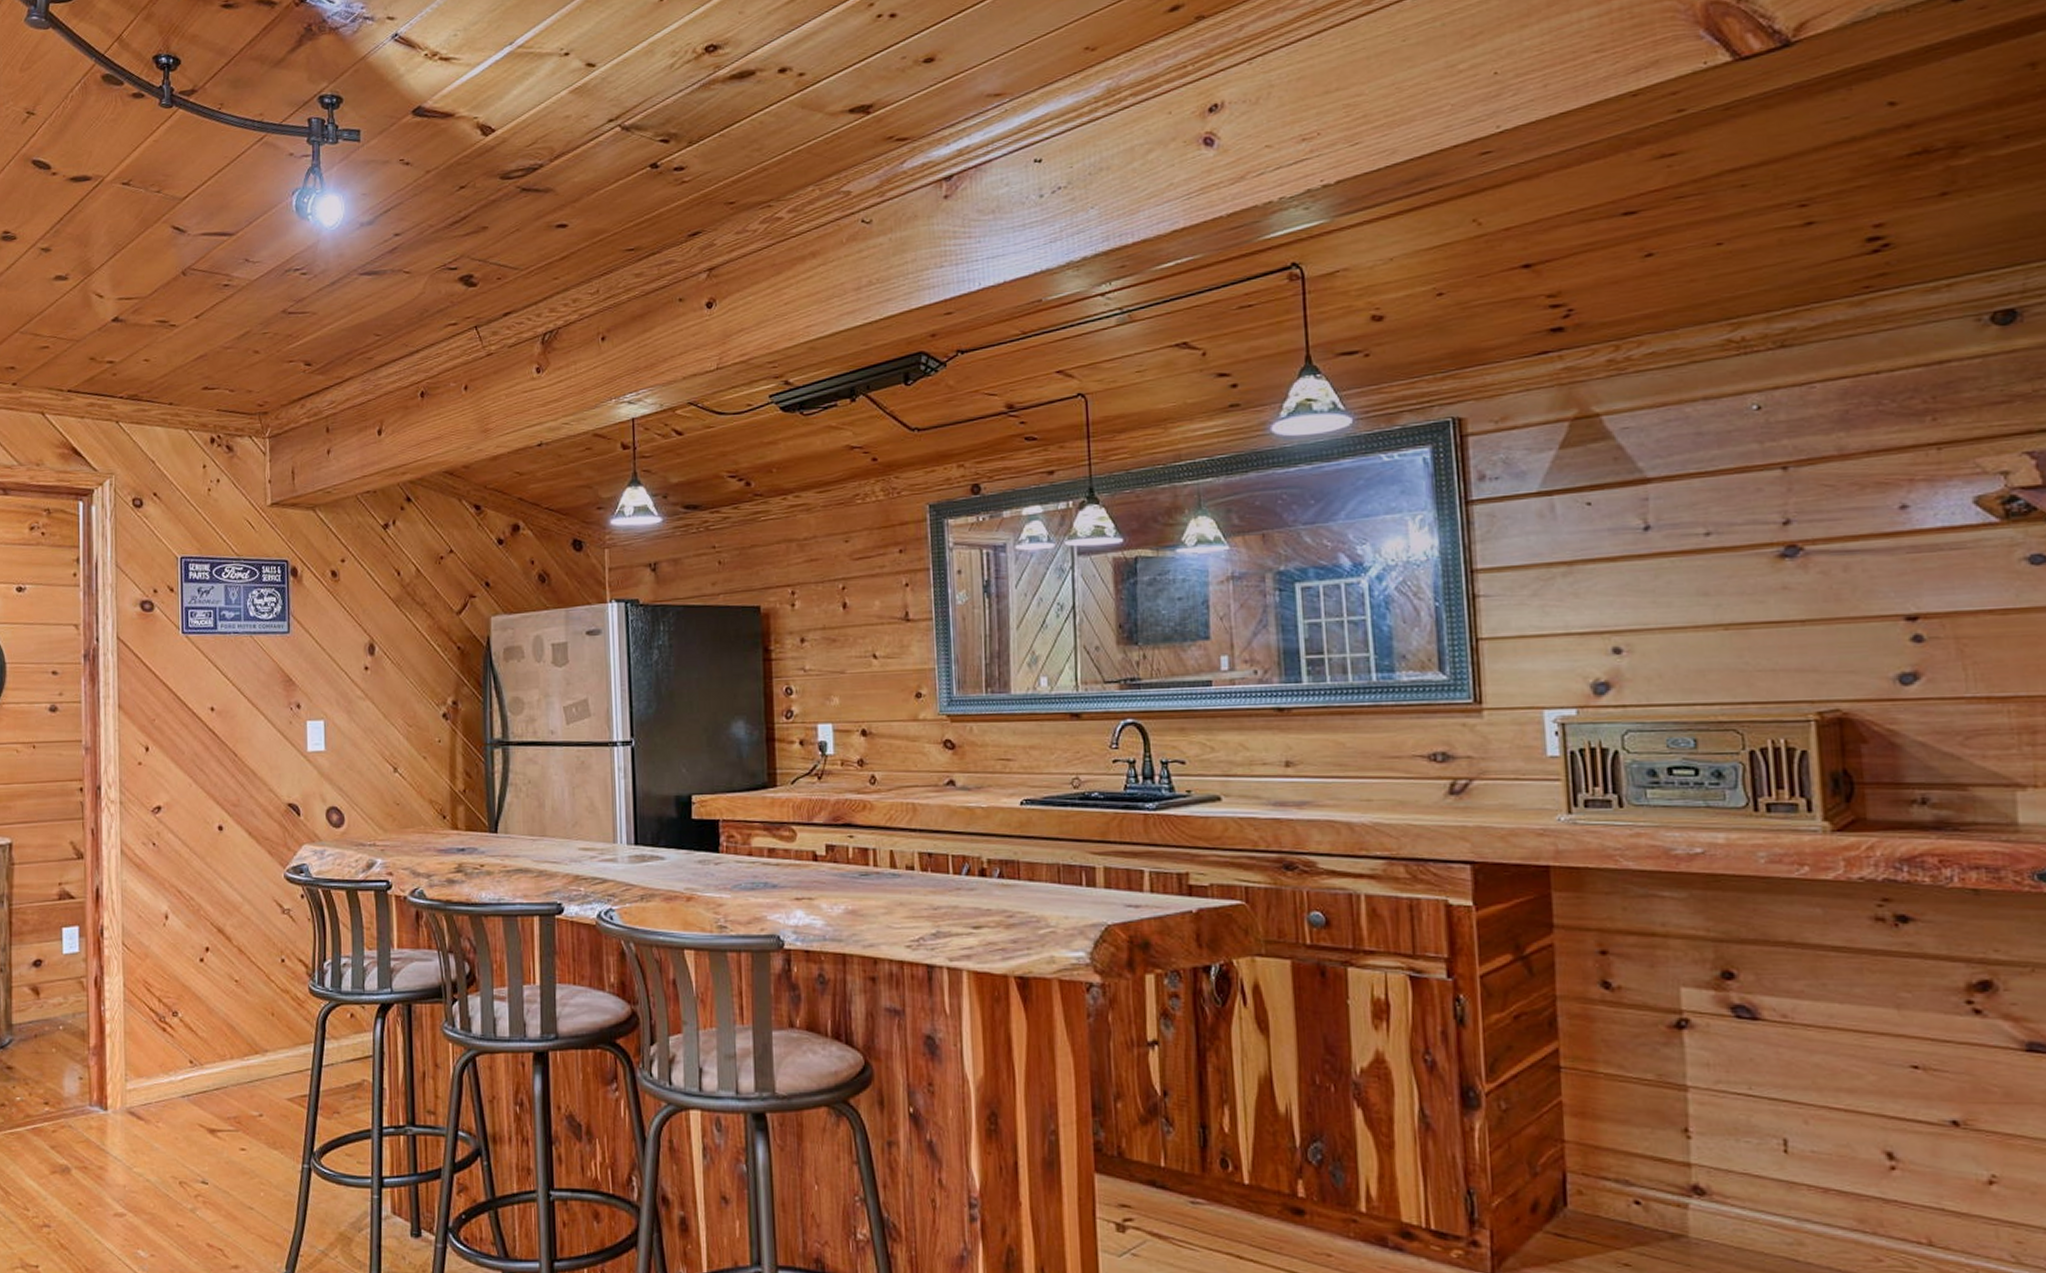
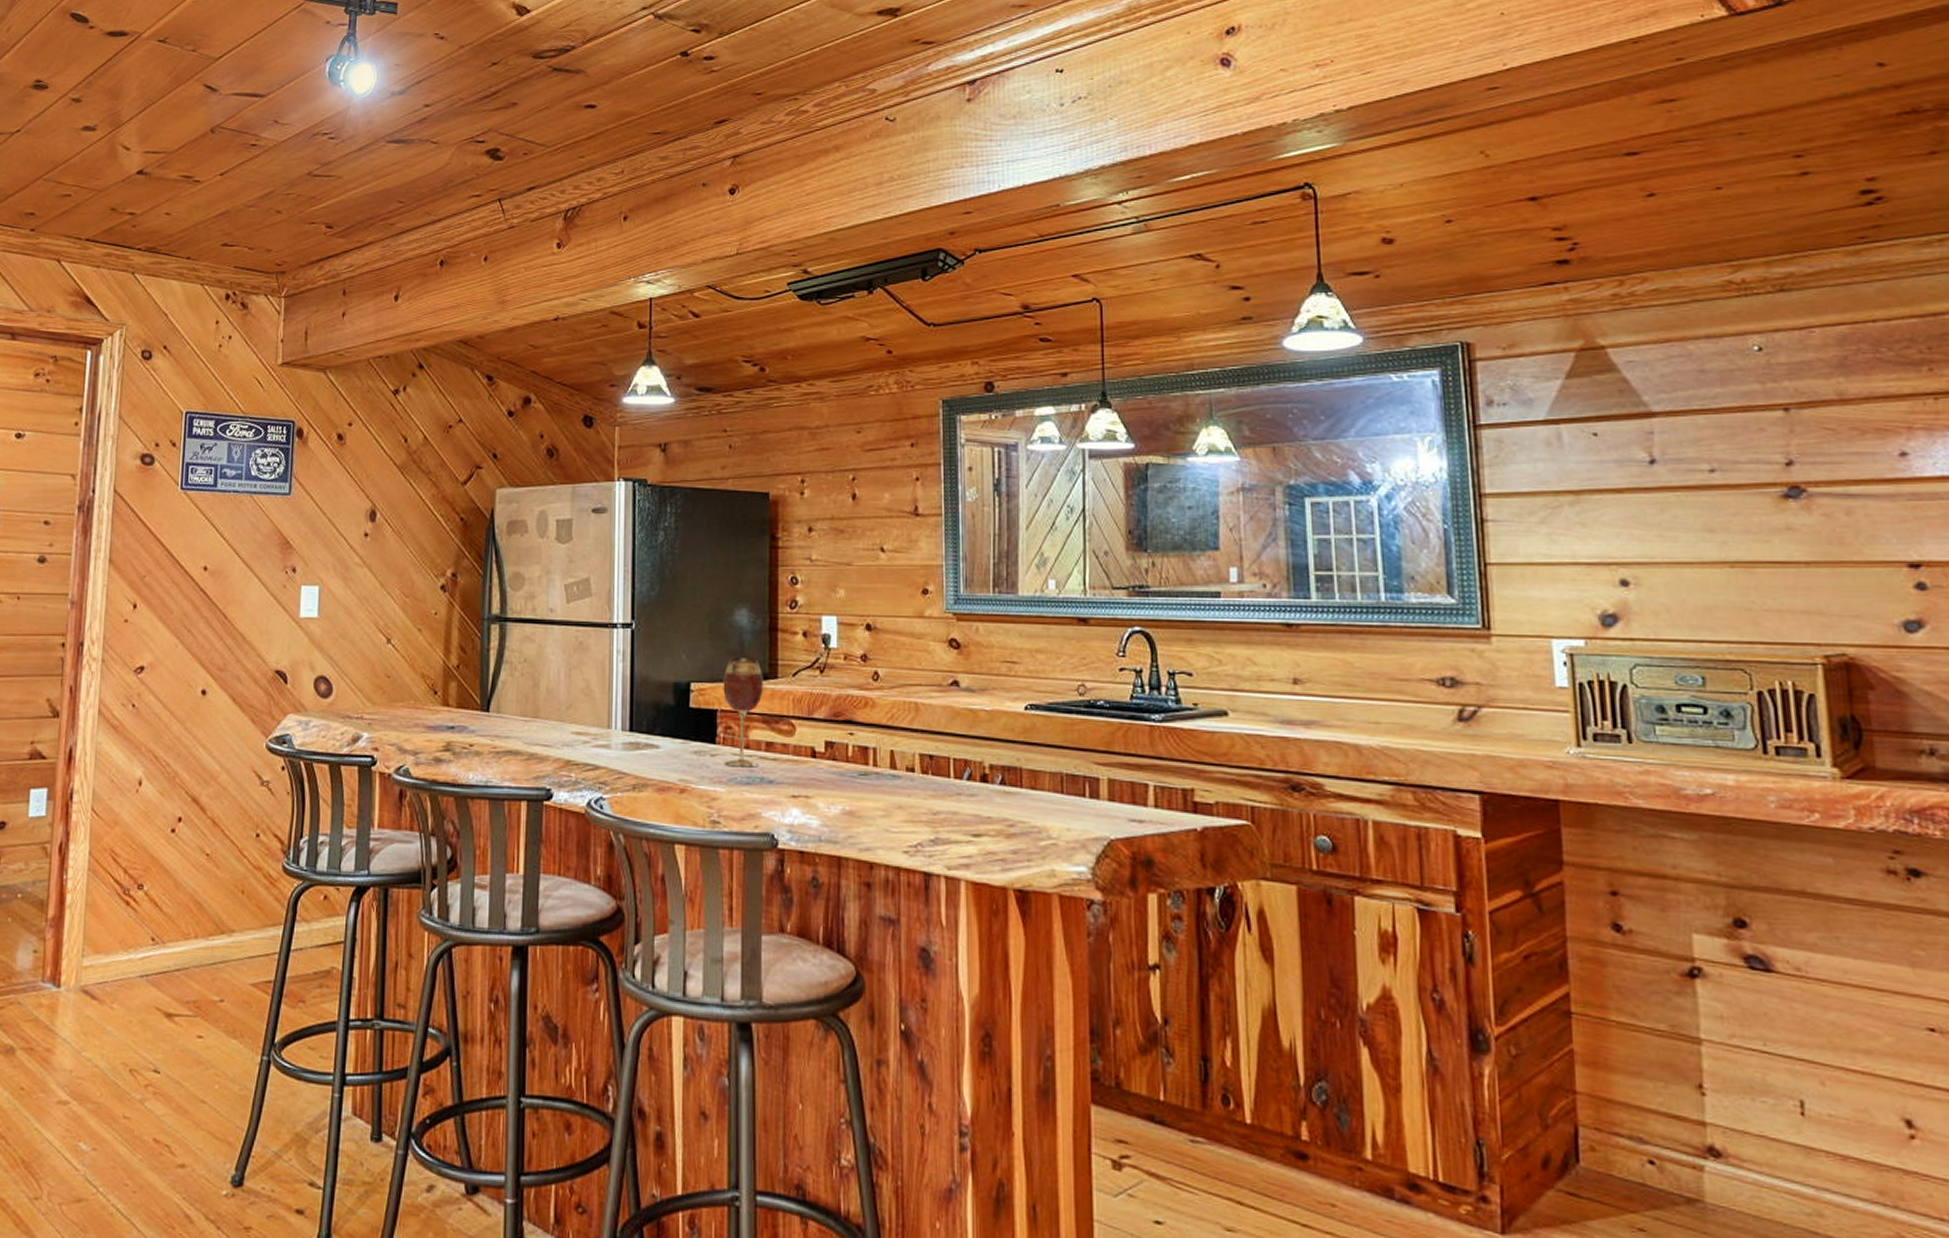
wineglass: none [723,768,764,874] -> present [723,657,764,768]

